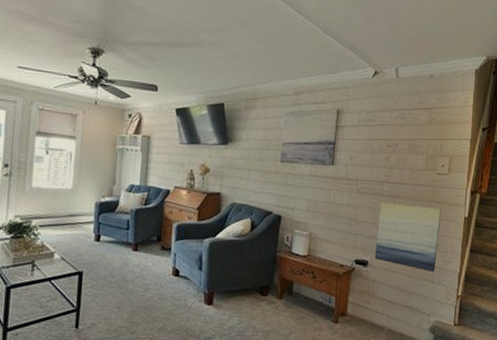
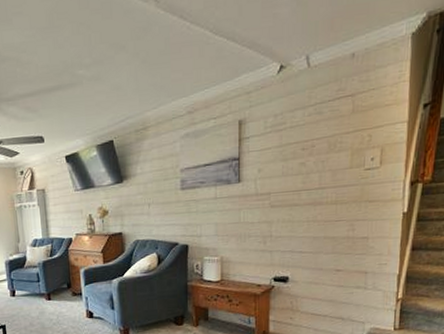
wall art: present [375,202,442,273] -> none [296,208,374,279]

